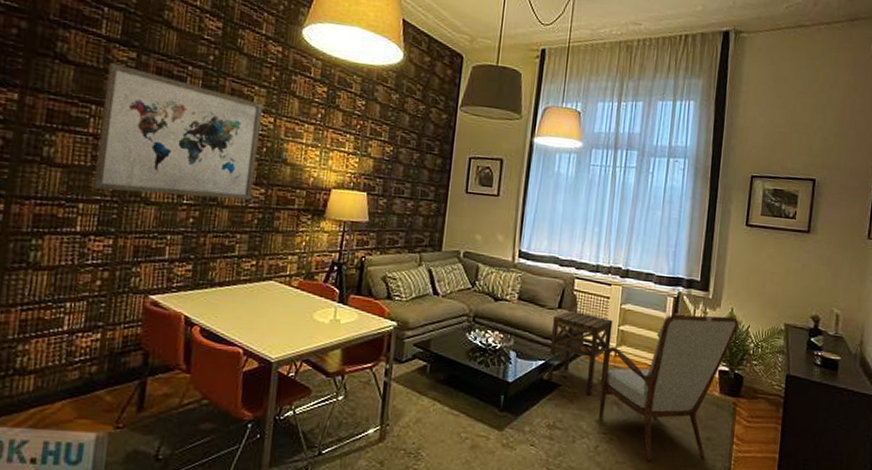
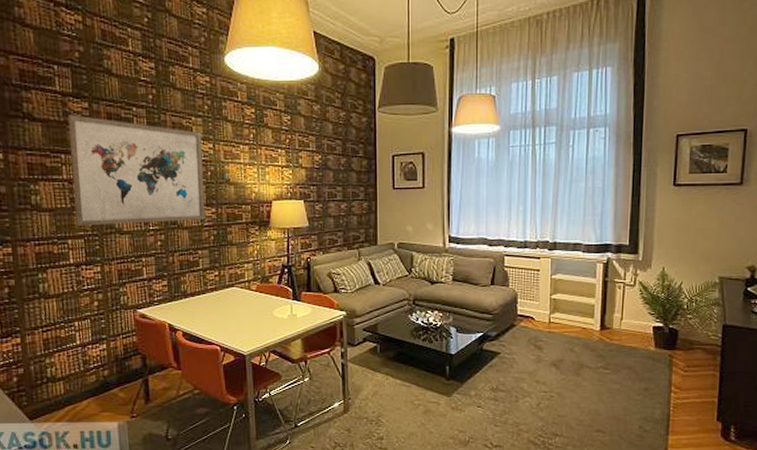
side table: present [546,310,613,394] -> none [486,285,545,359]
armchair: present [598,314,739,462] -> none [538,276,671,413]

